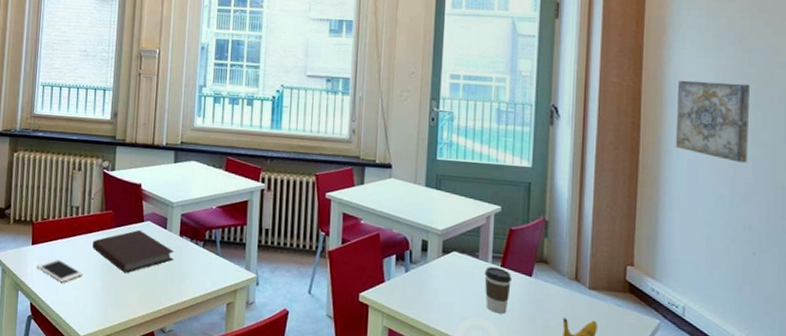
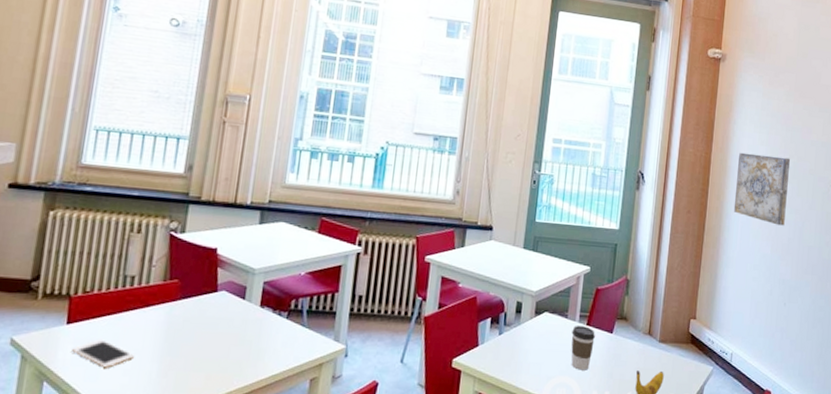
notebook: present [92,229,174,274] -> none [149,301,252,353]

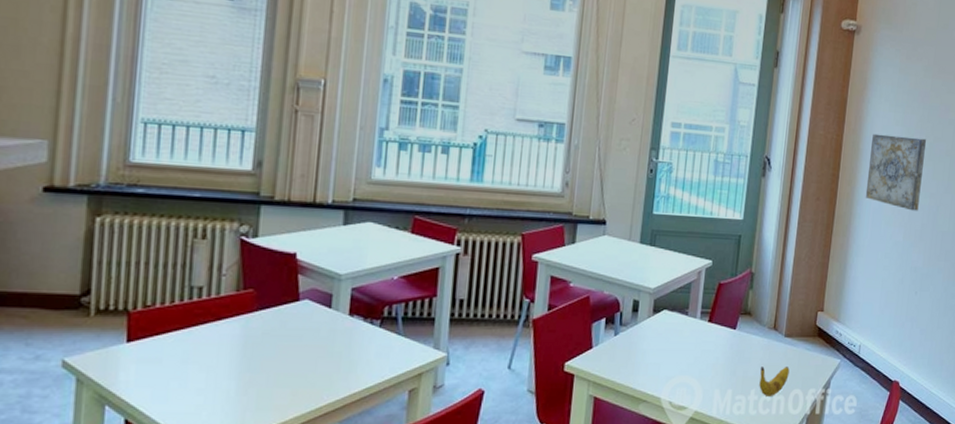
cell phone: present [72,339,135,368] -> none [135,357,209,388]
coffee cup: present [571,326,595,370] -> none [692,323,718,369]

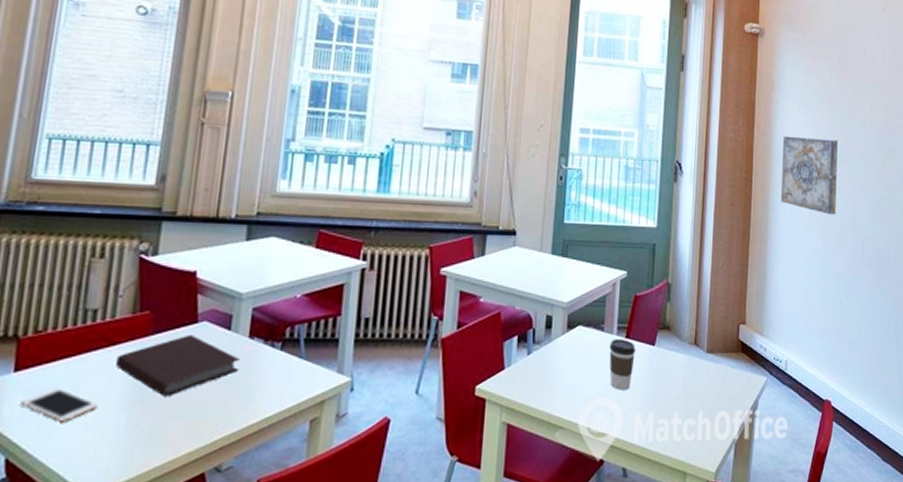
cell phone: none [135,357,209,388] -> present [21,387,99,422]
notebook: none [223,311,341,368] -> present [116,334,239,397]
coffee cup: none [692,323,718,369] -> present [609,339,636,390]
banana: present [759,367,790,396] -> none [682,386,714,420]

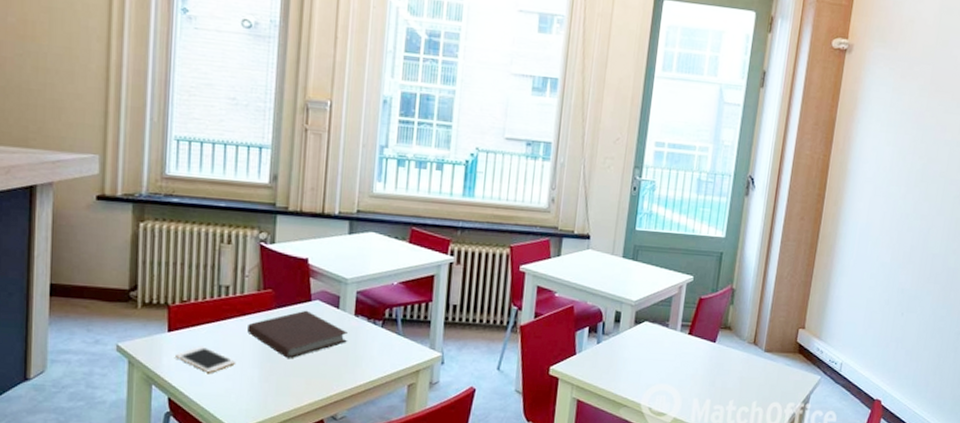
coffee cup: present [609,339,636,390] -> none [671,335,697,379]
wall art: present [780,135,838,215] -> none [851,154,919,233]

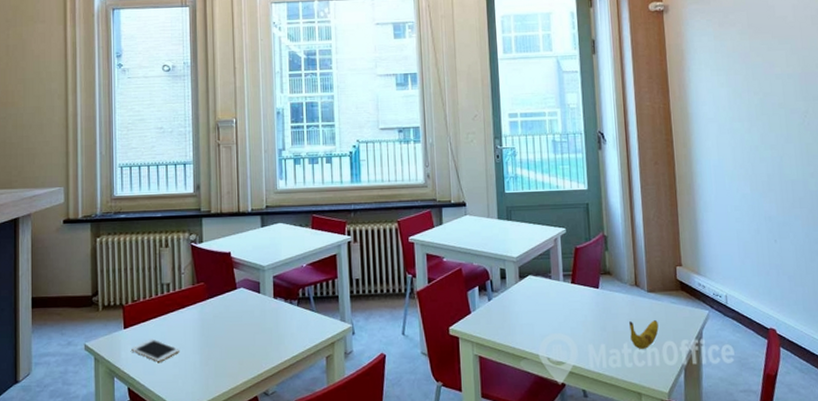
notebook: present [247,310,347,359] -> none [187,297,270,343]
banana: none [737,379,769,408] -> present [629,320,659,349]

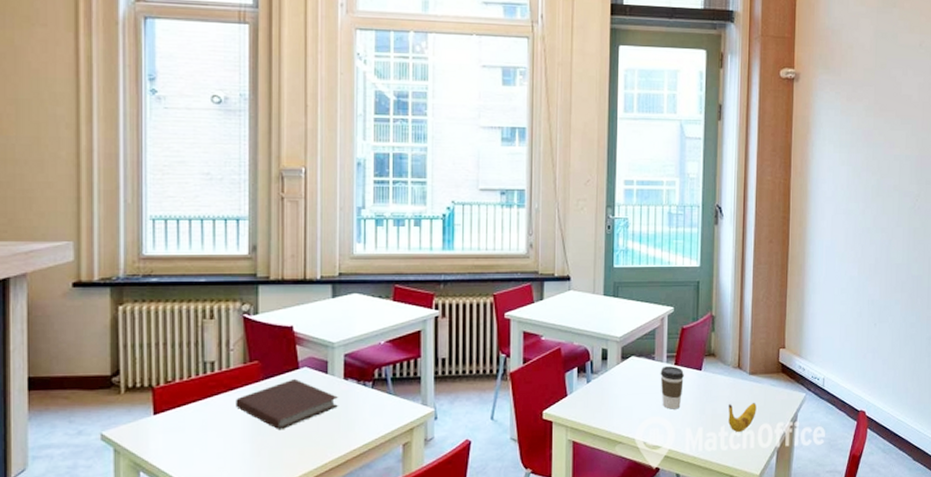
cell phone: present [131,338,181,362] -> none [163,426,226,453]
notebook: none [187,297,270,343] -> present [236,378,338,431]
coffee cup: none [558,284,582,326] -> present [660,366,684,409]

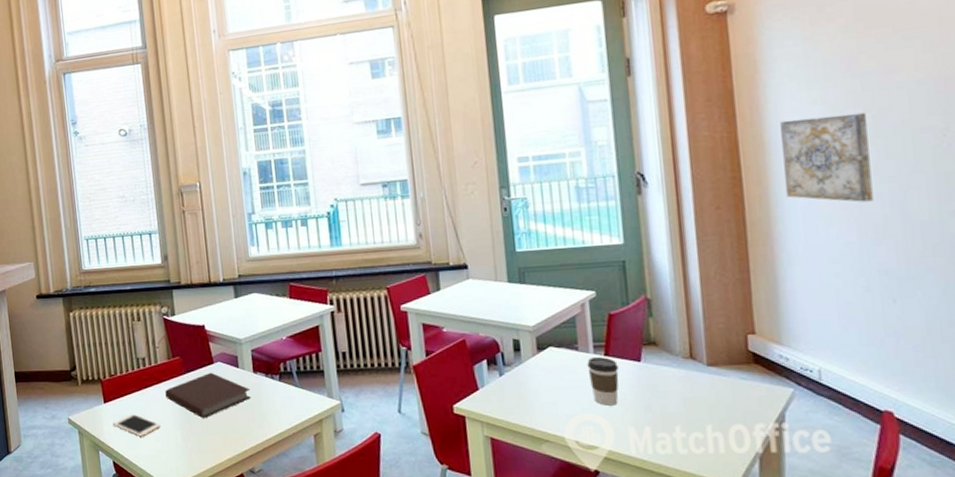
cell phone: none [163,426,226,453] -> present [113,413,161,437]
banana: present [728,403,757,432] -> none [683,400,723,433]
wall art: none [817,175,873,246] -> present [780,112,874,202]

